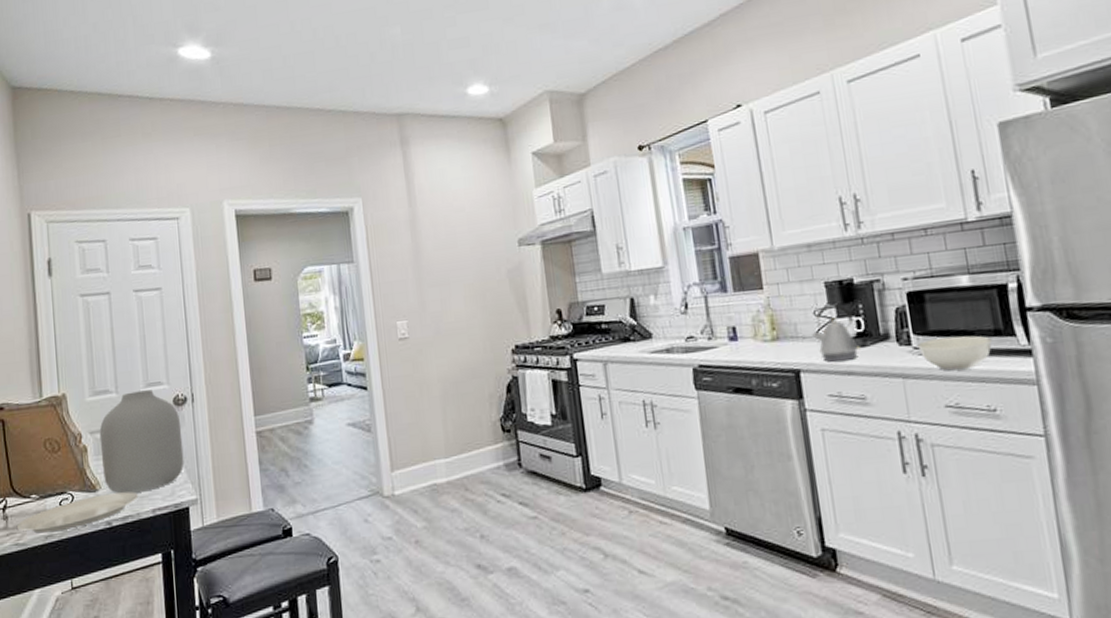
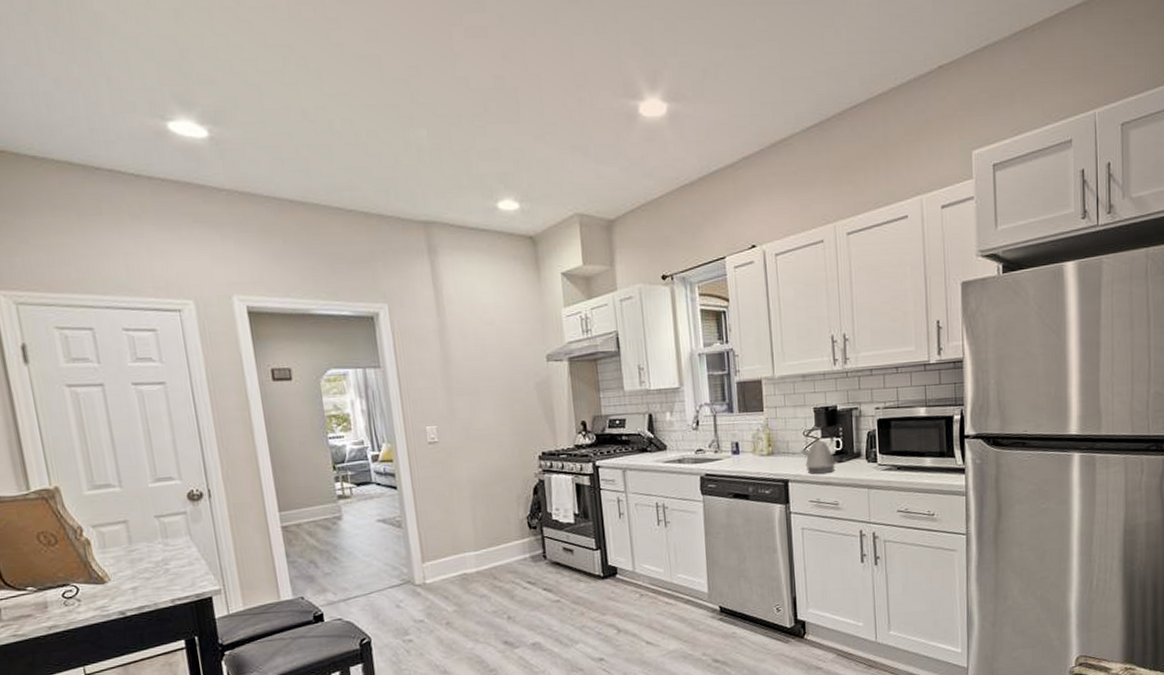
plate: present [16,491,138,534] -> none [12,583,154,625]
vase: present [99,390,184,494] -> none [103,485,204,586]
bowl: present [917,335,993,371] -> none [882,456,938,484]

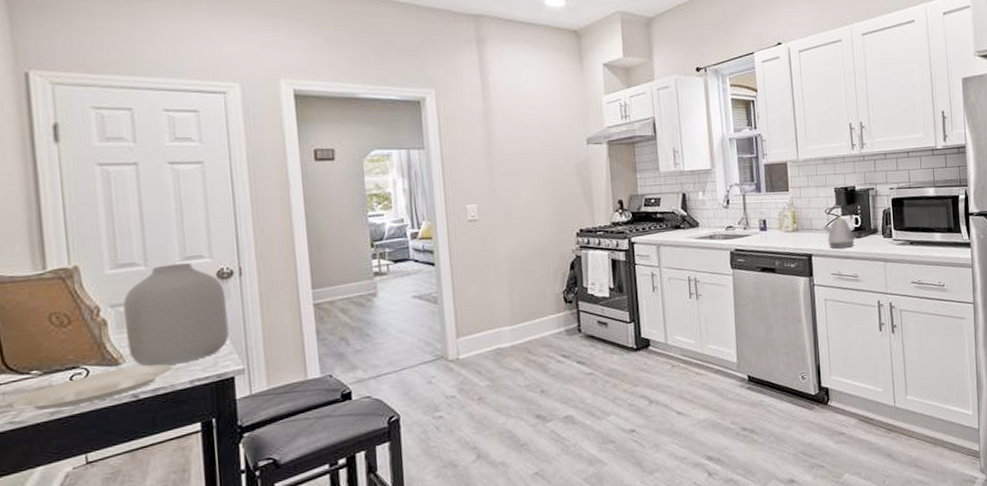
plate: none [12,583,154,625] -> present [10,364,172,410]
vase: none [103,485,204,586] -> present [123,263,230,367]

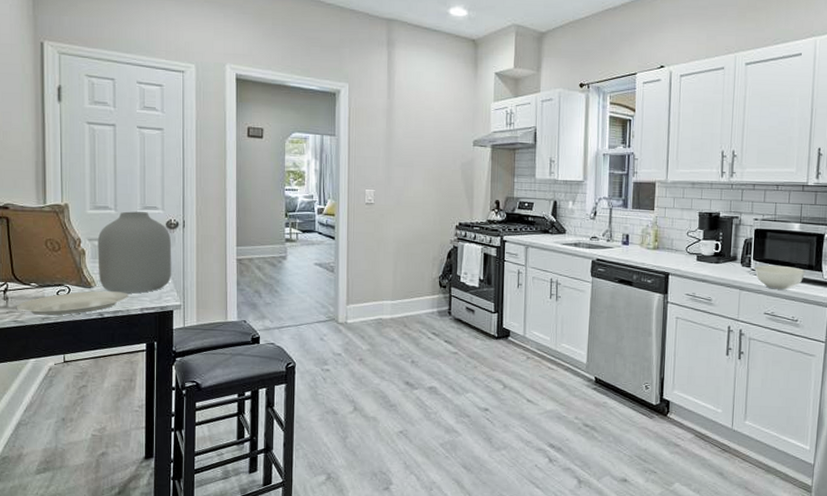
kettle: present [823,204,857,250] -> none [683,229,715,272]
bowl: none [896,232,946,257] -> present [754,265,806,290]

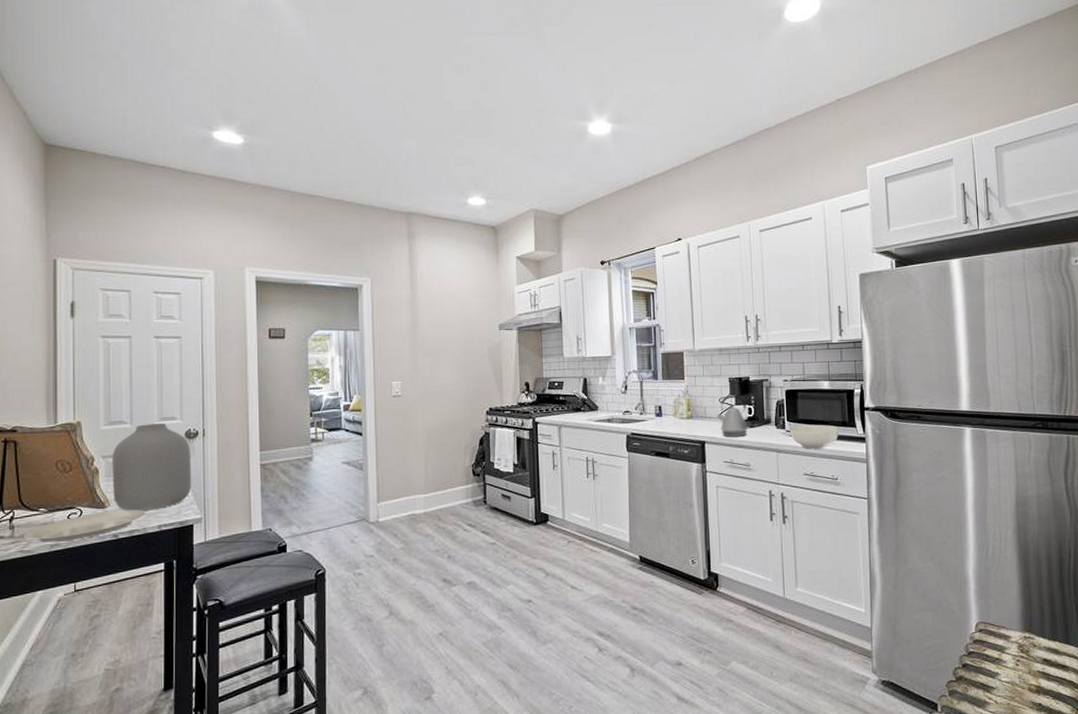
kettle: none [683,229,715,272] -> present [716,394,750,438]

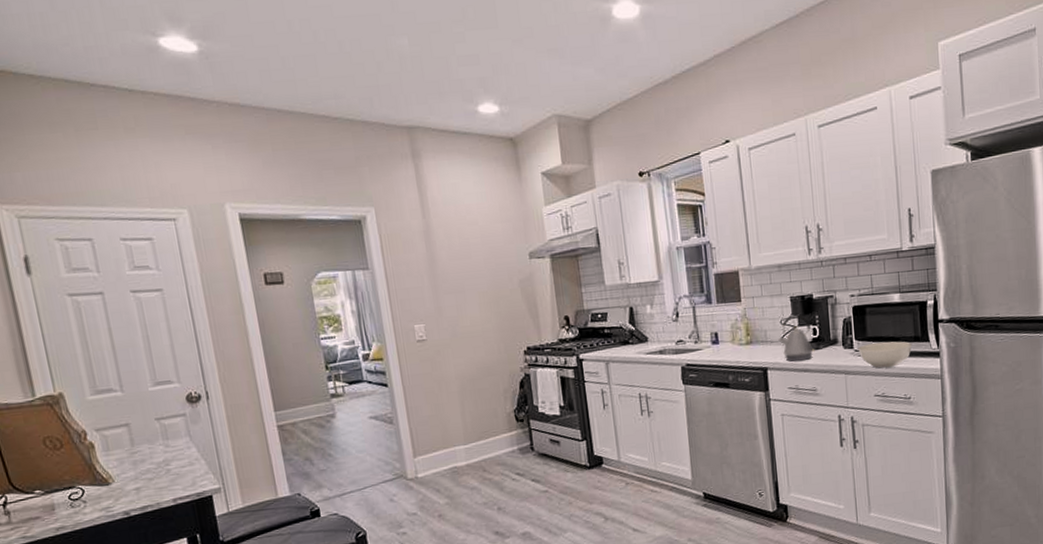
plate: present [22,509,145,542] -> none [21,483,156,526]
vase: present [112,423,192,511] -> none [106,388,204,487]

